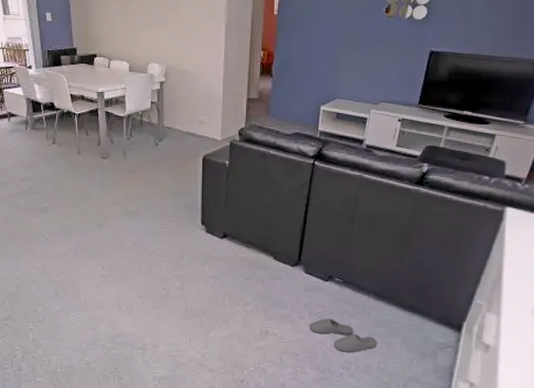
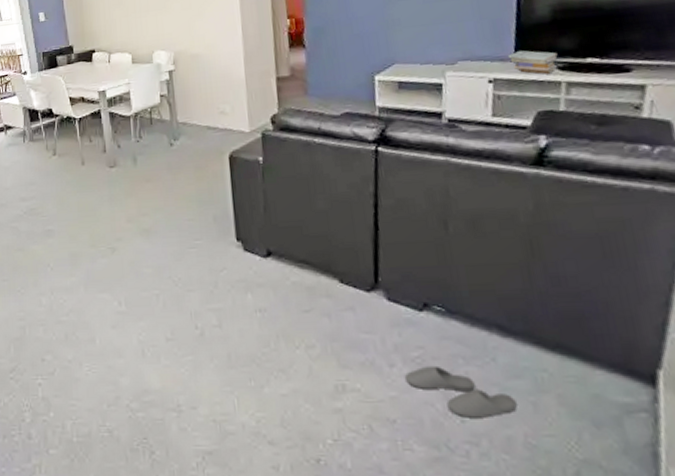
books: none [414,100,446,119] -> present [507,50,558,75]

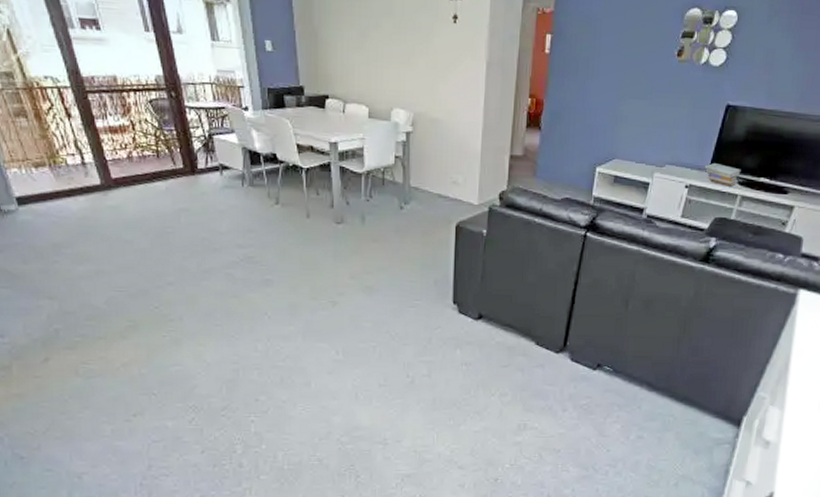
slippers: present [405,365,517,418] -> none [573,411,648,448]

